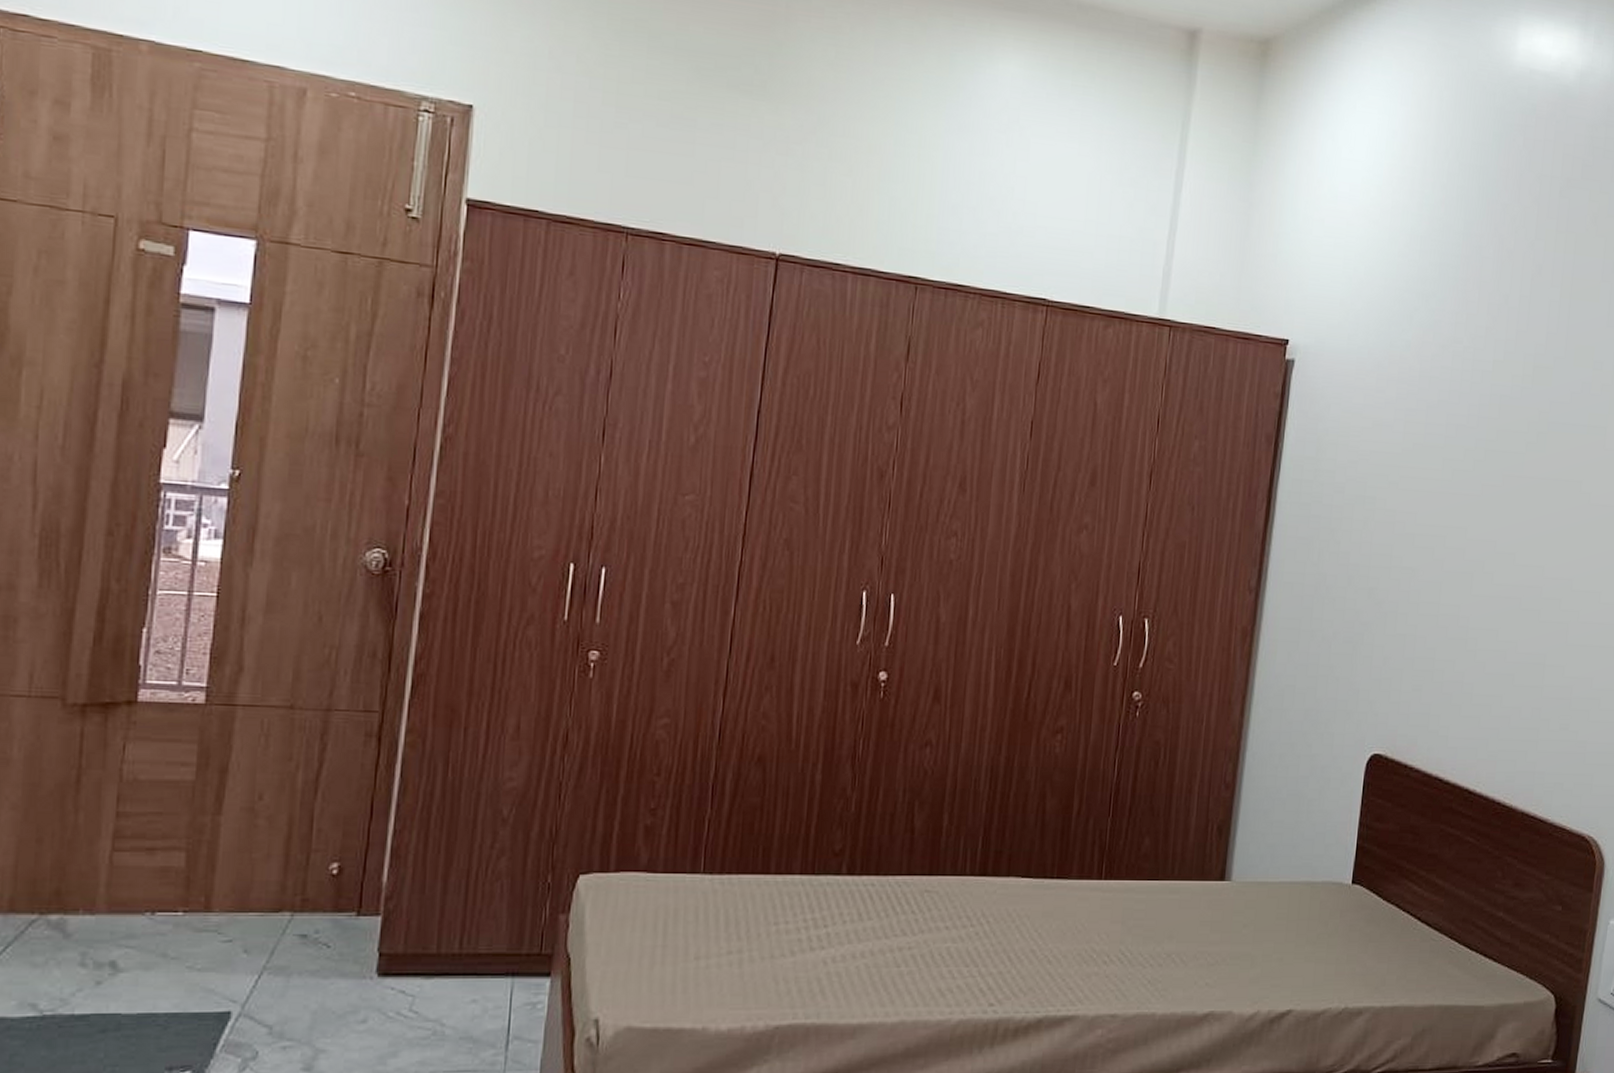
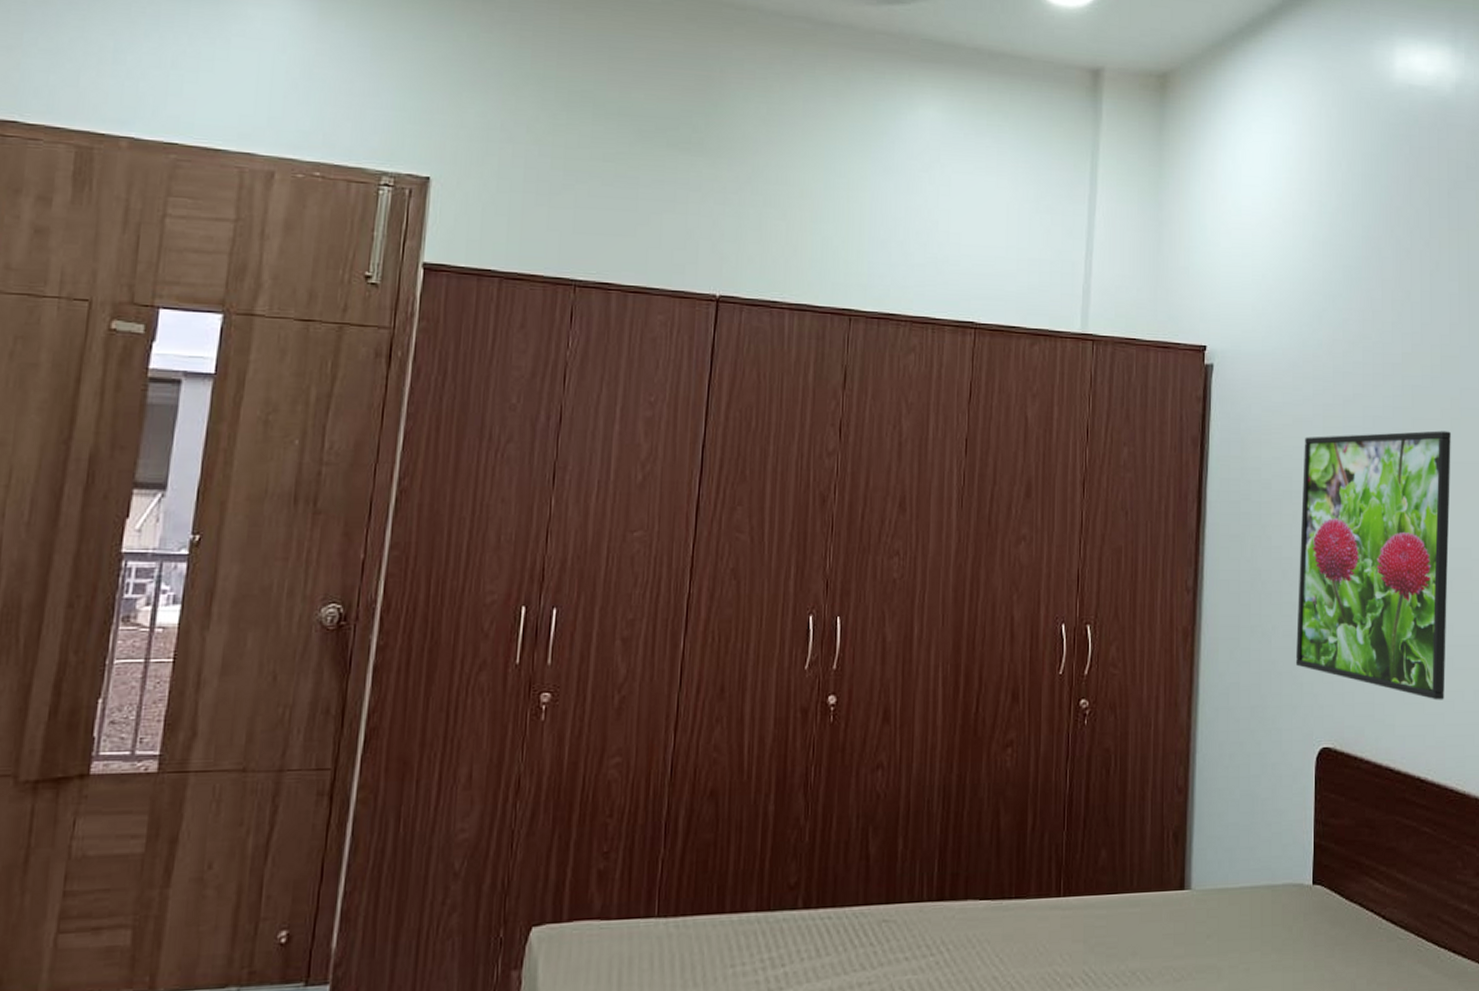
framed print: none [1353,441,1536,716] -> present [1295,430,1451,700]

